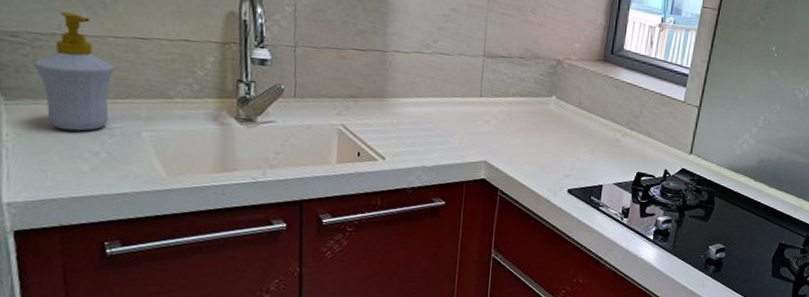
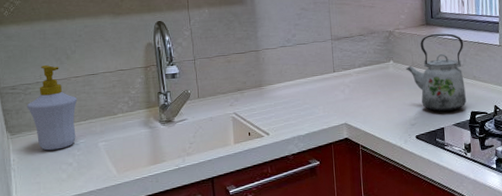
kettle: none [570,73,644,168] -> present [406,33,467,112]

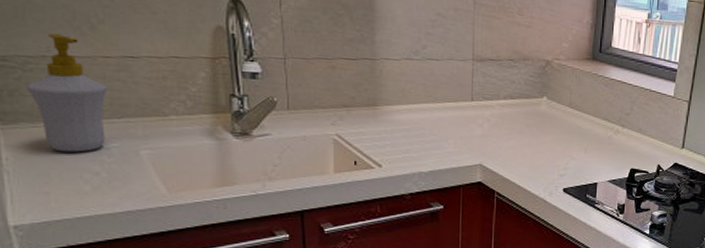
kettle: present [406,33,467,112] -> none [561,71,634,165]

